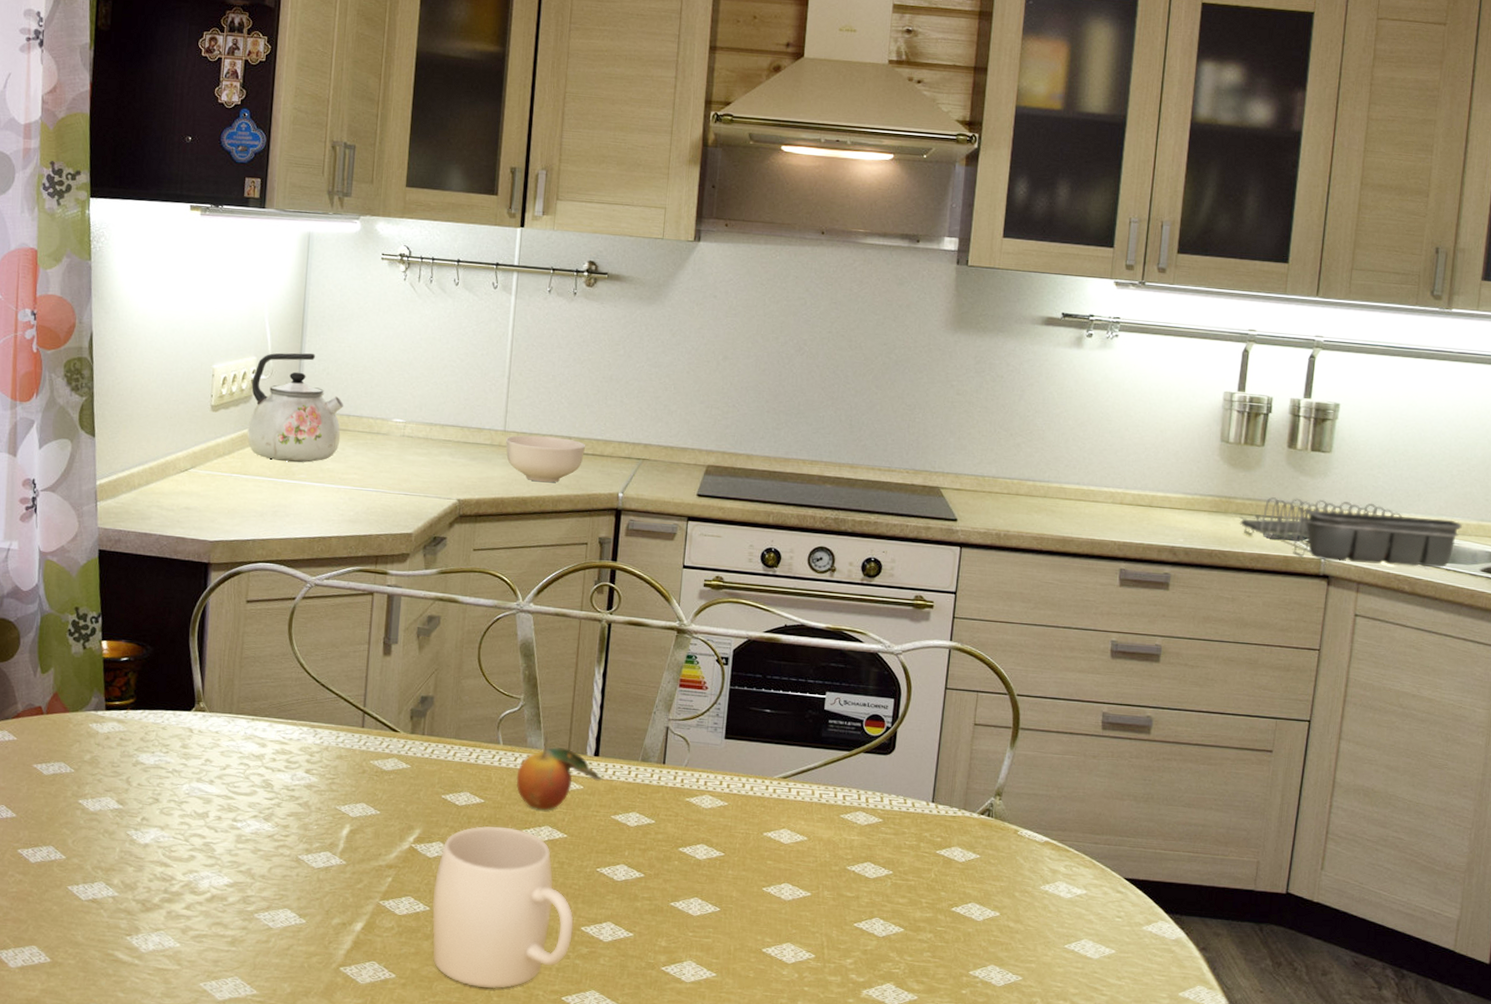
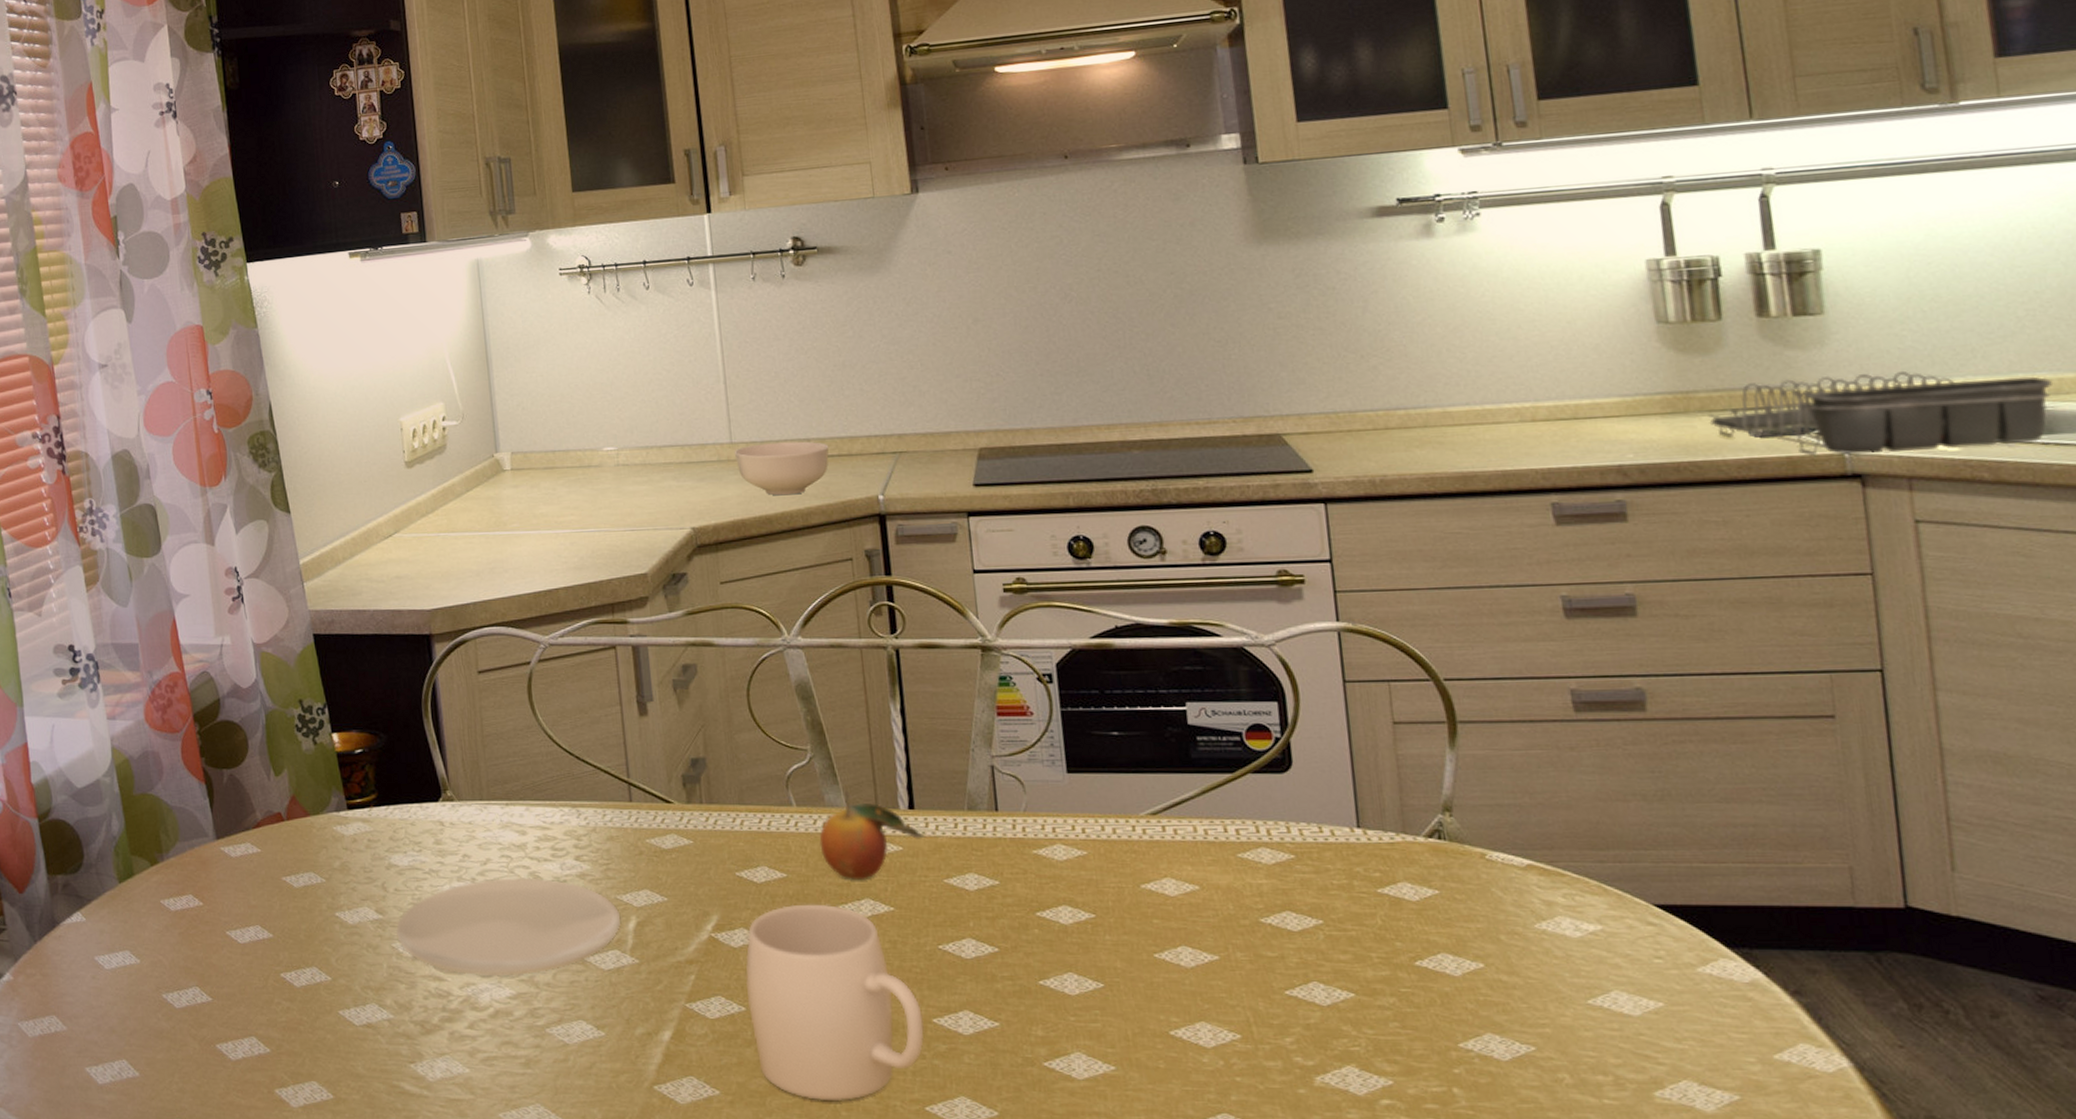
plate: none [133,782,337,868] -> present [396,877,621,977]
kettle: present [246,353,344,463] -> none [443,389,550,513]

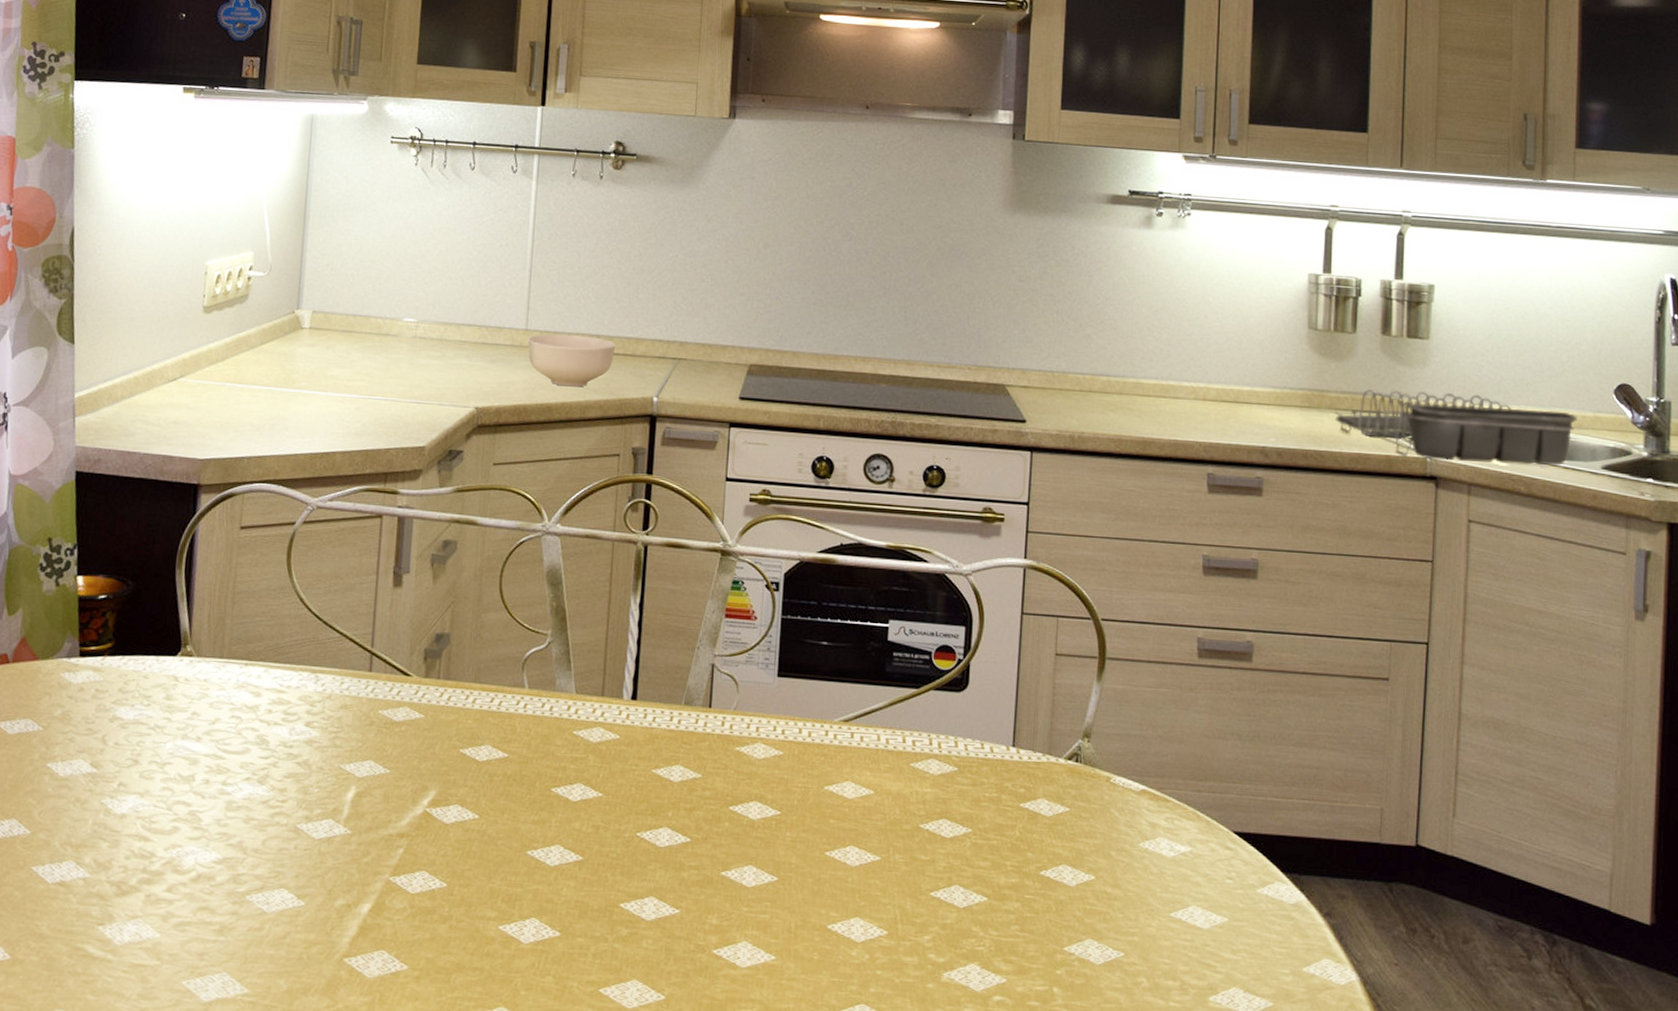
plate: present [396,877,621,977] -> none [108,739,341,841]
mug: present [745,904,924,1100] -> none [449,784,612,980]
fruit: present [819,790,925,879] -> none [544,676,642,765]

